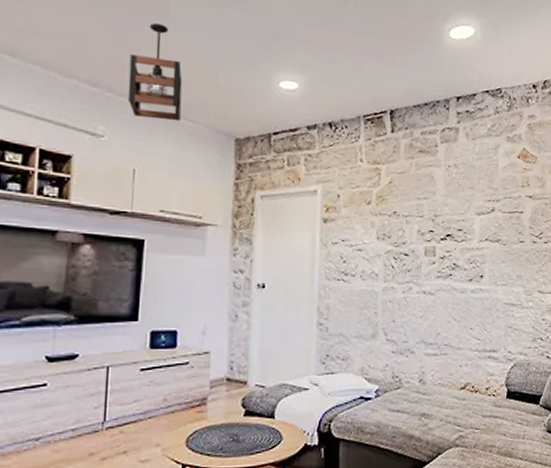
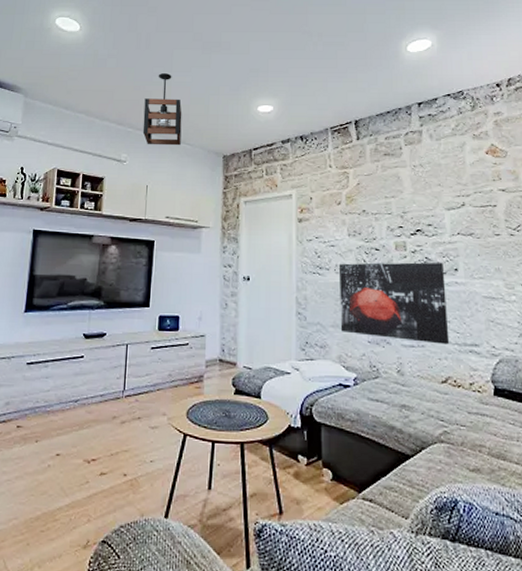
wall art: none [364,268,471,352] -> present [338,262,450,345]

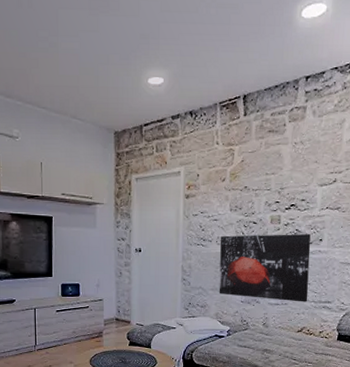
pendant light: present [142,73,182,146] -> none [31,38,72,121]

